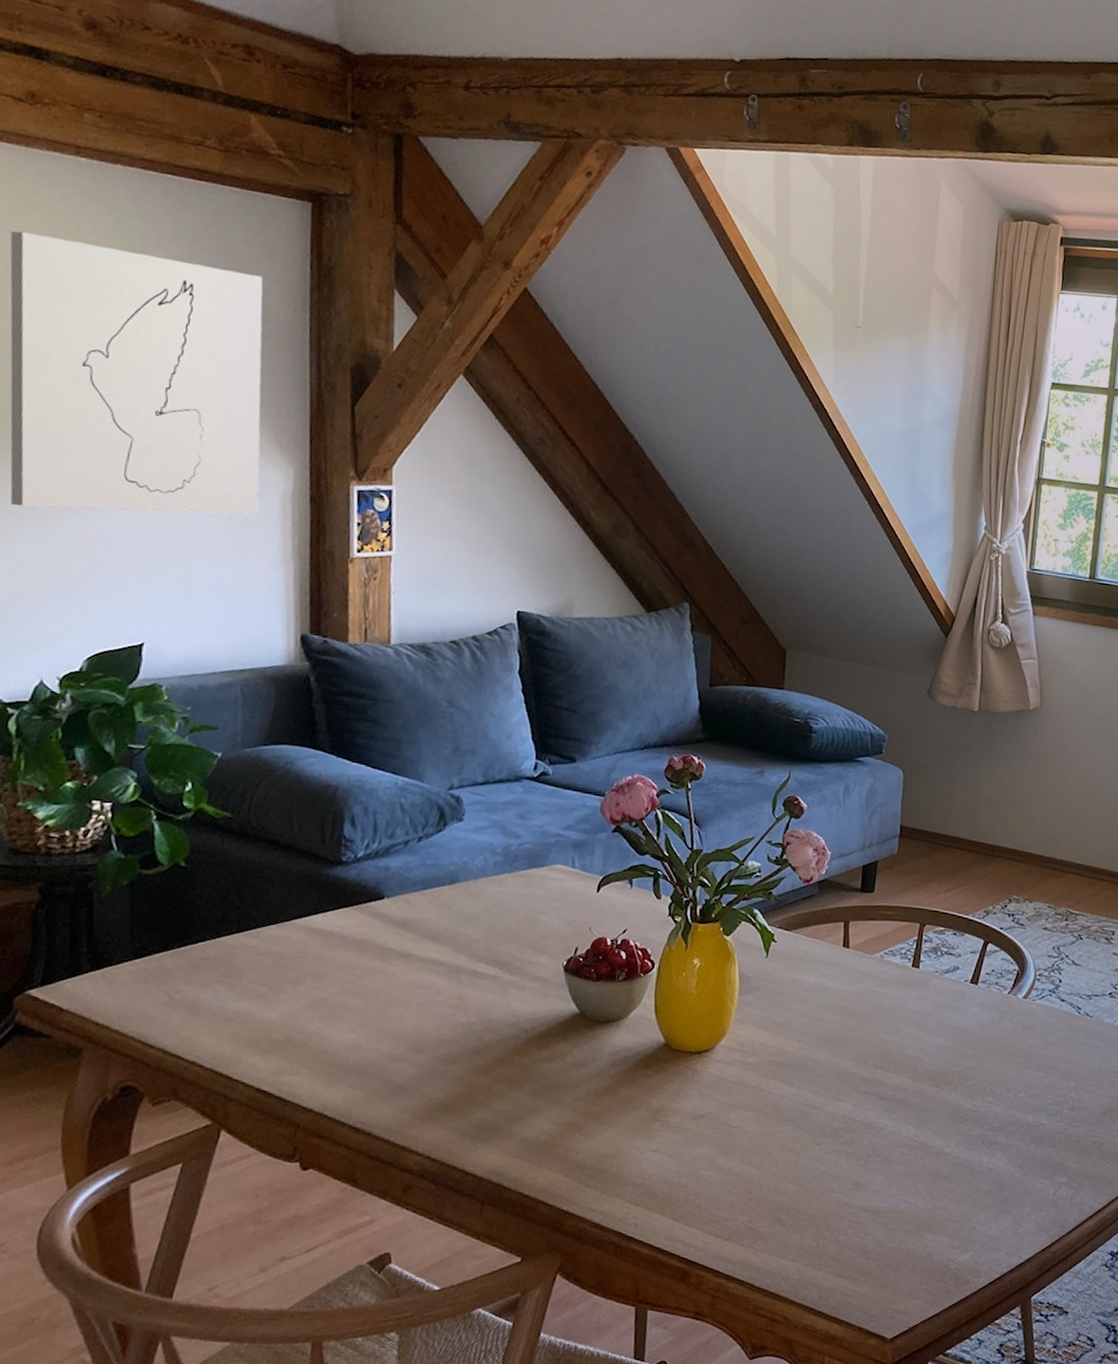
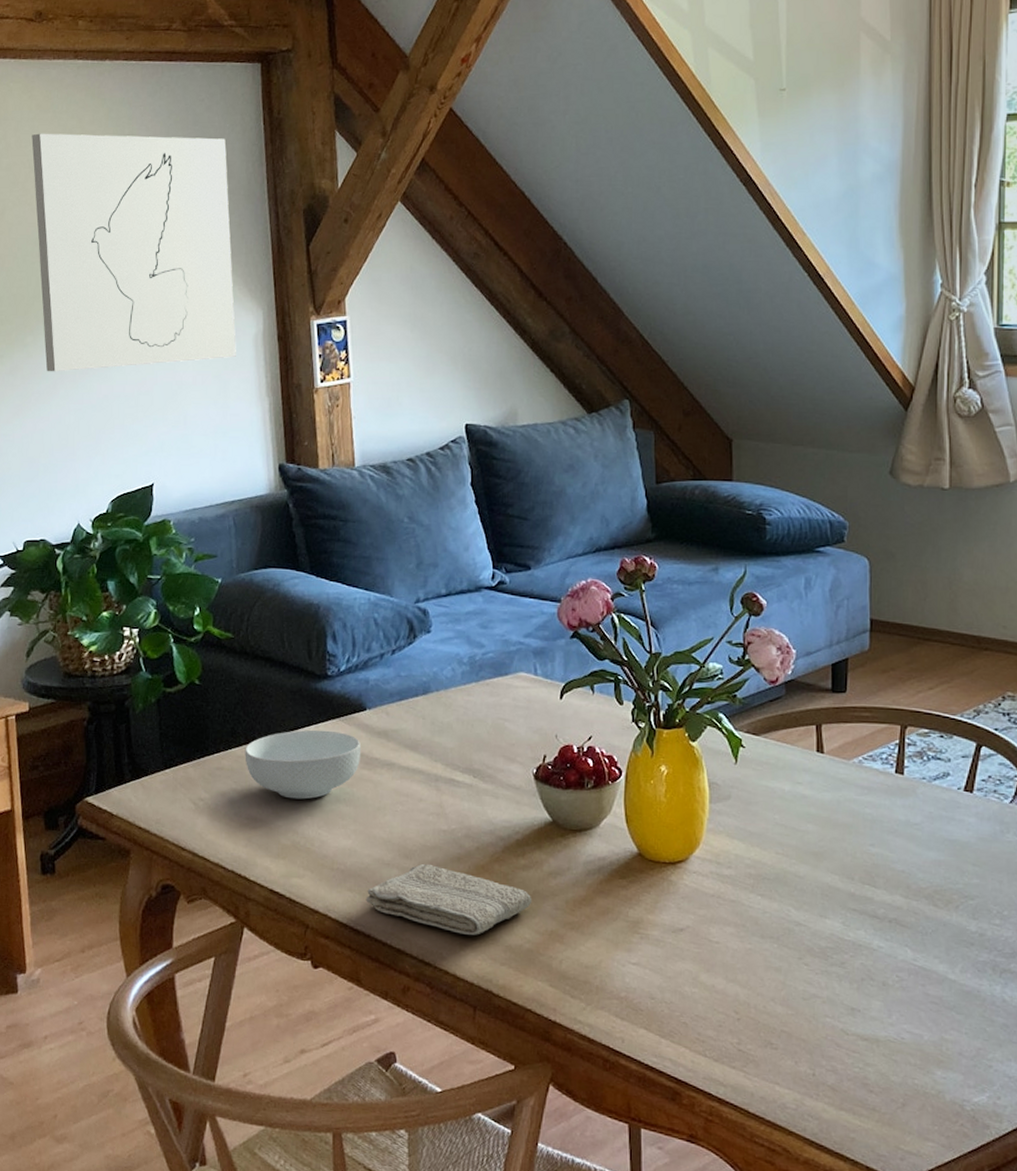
cereal bowl: none [236,918,375,992] -> present [245,729,361,800]
washcloth: none [368,1057,553,1129] -> present [366,863,532,935]

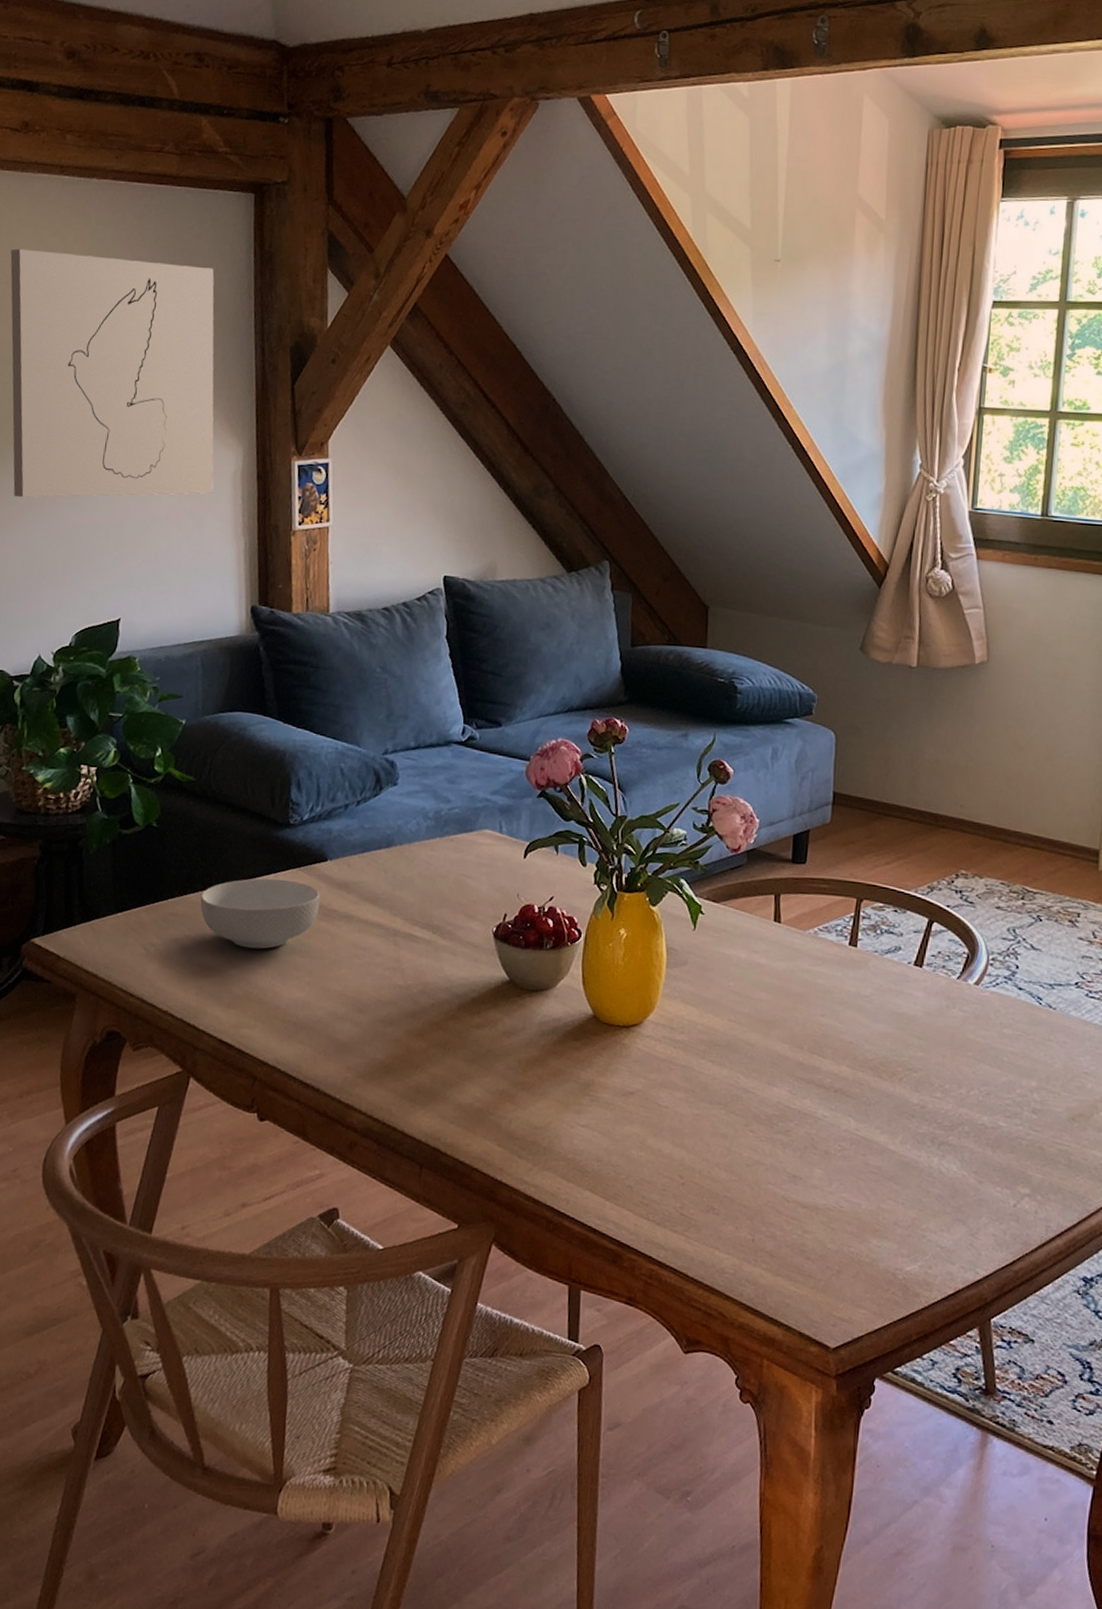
washcloth: present [366,863,532,935] -> none [316,1018,485,1093]

